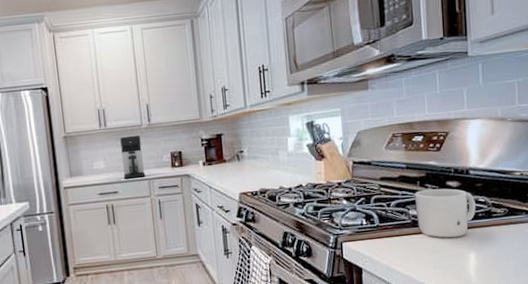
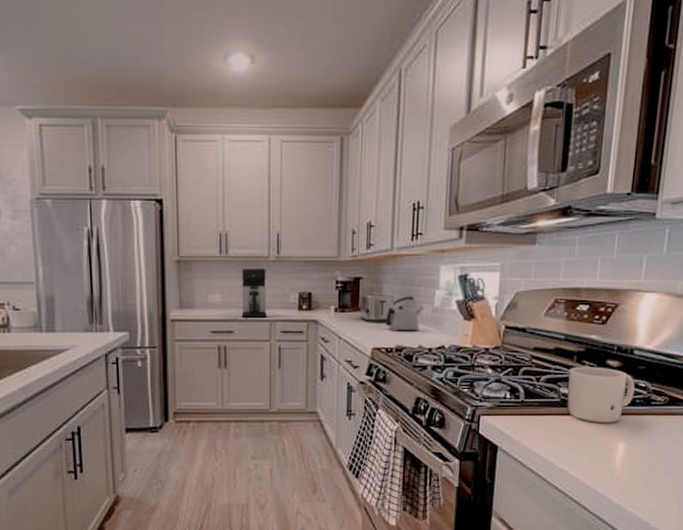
toaster: none [223,145,255,172] -> present [360,293,396,323]
kettle: none [247,145,280,177] -> present [385,296,425,331]

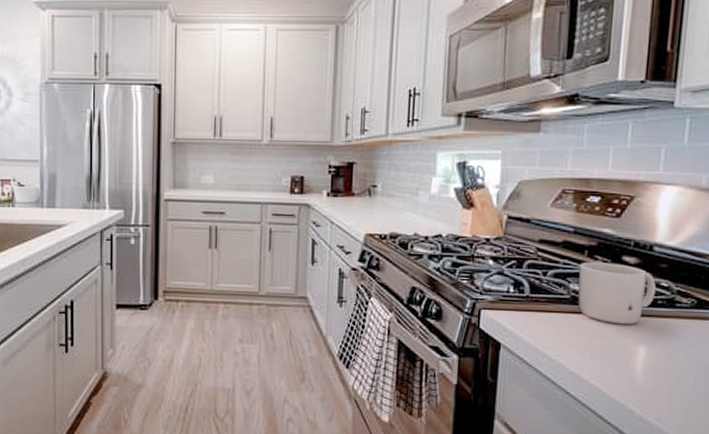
coffee maker: present [241,268,267,319] -> none [233,150,259,201]
toaster: present [360,293,396,323] -> none [353,178,390,209]
kettle: present [385,296,425,331] -> none [379,182,421,218]

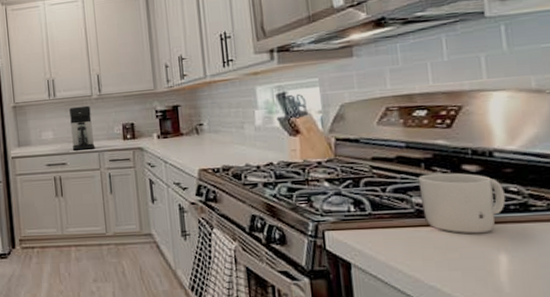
coffee maker: none [233,150,259,201] -> present [69,105,95,152]

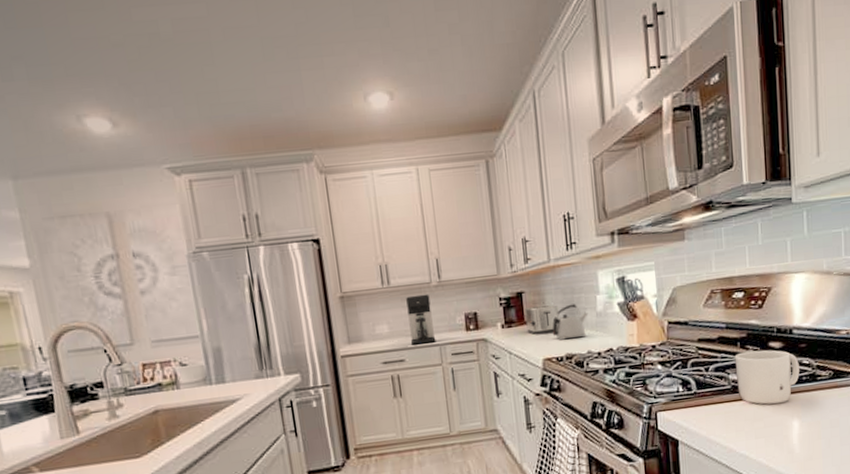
toaster: none [180,118,216,146] -> present [525,304,560,335]
kettle: none [208,118,246,152] -> present [552,304,588,340]

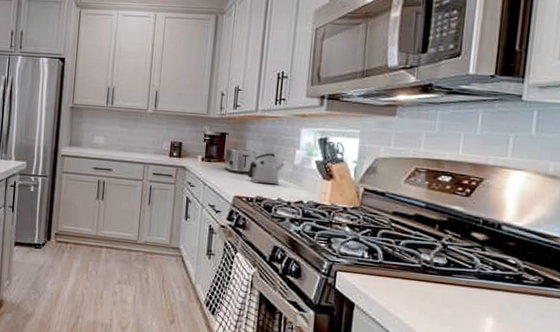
coffee maker: present [406,294,436,347] -> none [120,117,144,162]
mug: present [734,349,800,405] -> none [428,235,504,297]

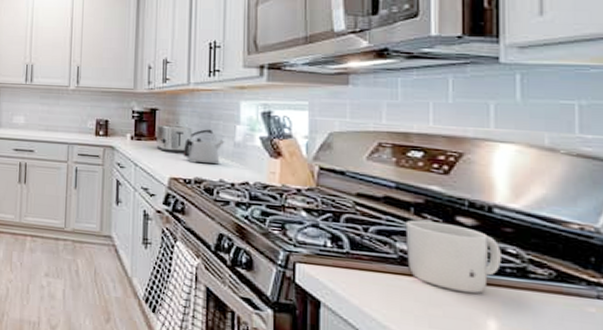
mug: none [428,235,504,297] -> present [405,219,501,294]

